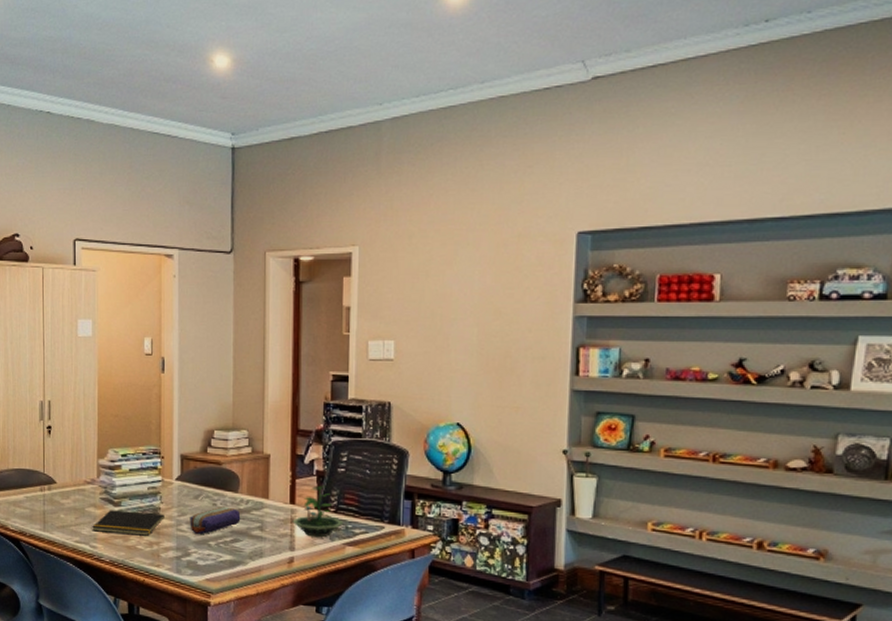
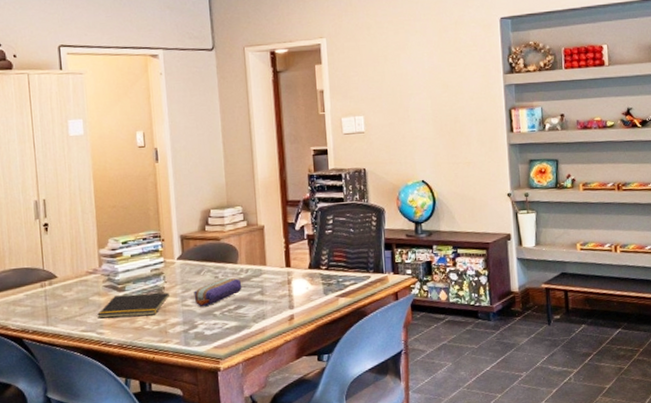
terrarium: present [292,485,344,538] -> none [289,247,335,295]

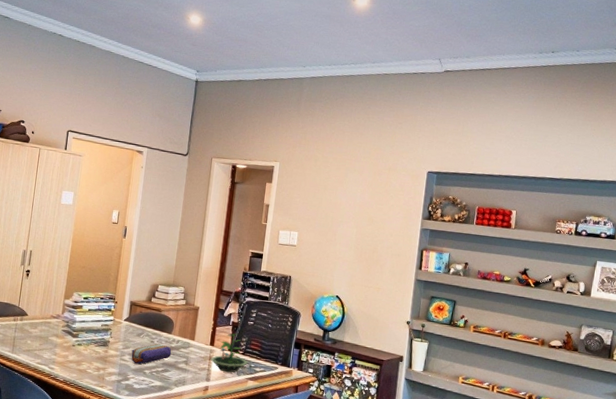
notepad: present [97,293,169,319] -> none [52,340,112,363]
terrarium: none [289,247,335,295] -> present [210,333,249,373]

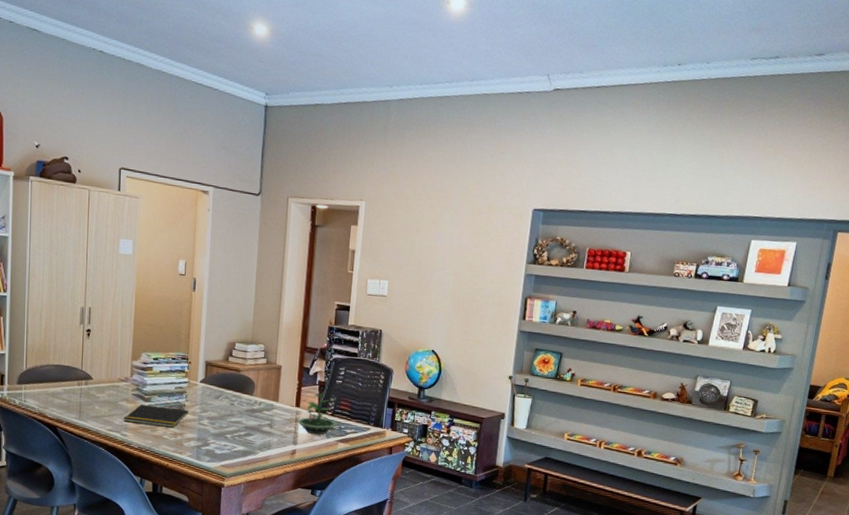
notepad: none [52,340,112,363] -> present [123,404,189,428]
pencil case: present [131,343,172,364] -> none [210,406,254,428]

